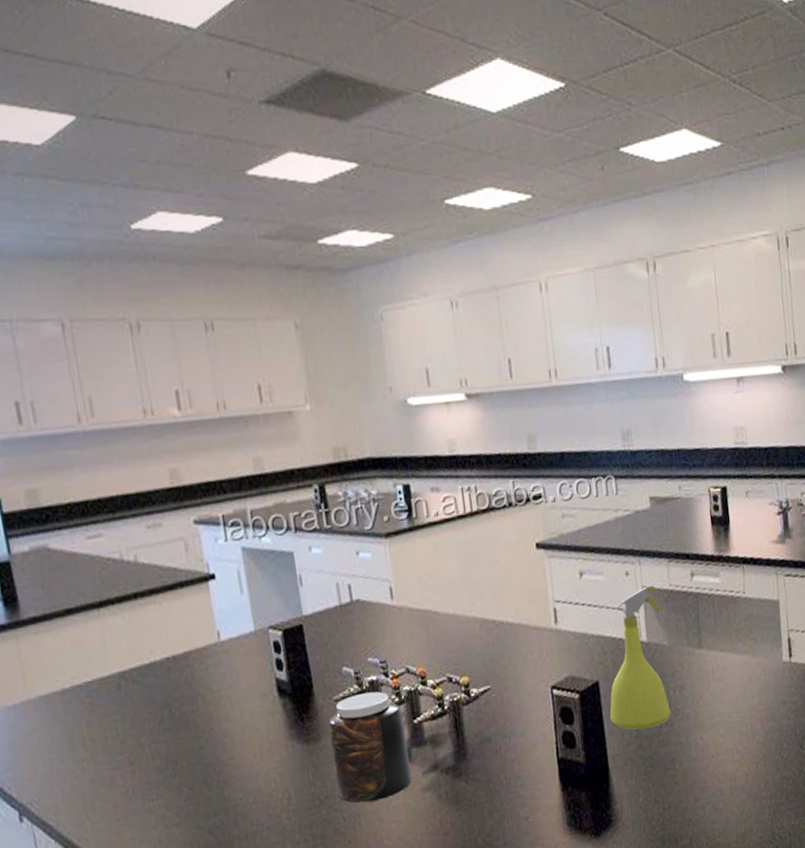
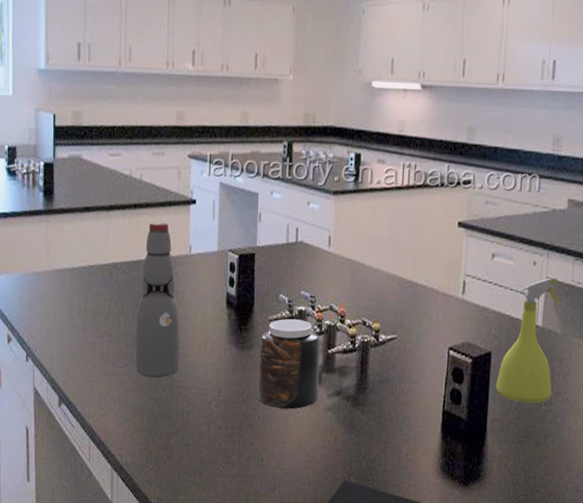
bottle: none [158,610,232,805] -> present [135,223,180,378]

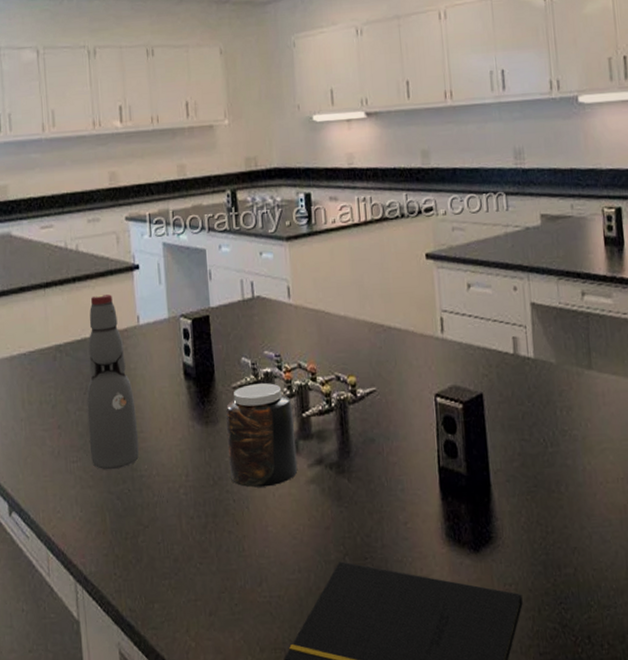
spray bottle: present [496,278,562,403] -> none [493,302,557,447]

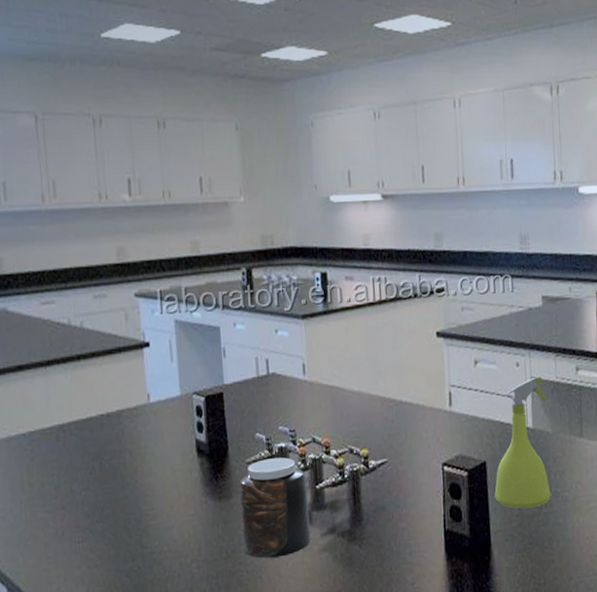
bottle: present [87,294,140,470] -> none [93,372,150,549]
spray bottle: none [493,302,557,447] -> present [494,377,551,509]

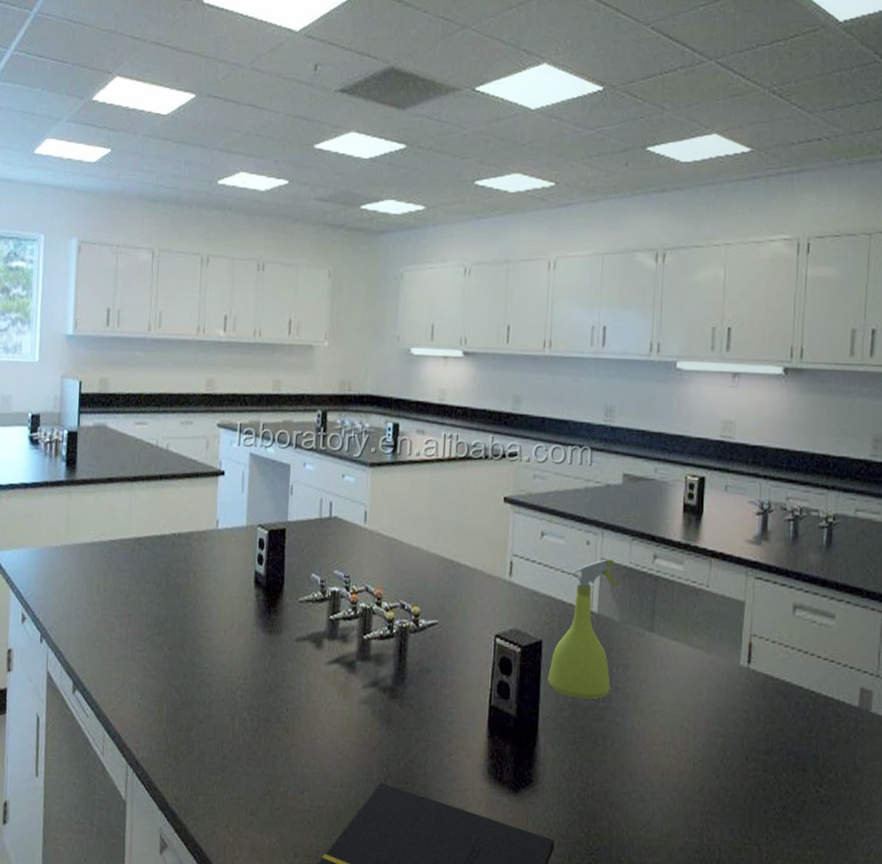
jar: present [239,457,311,559] -> none [287,600,355,701]

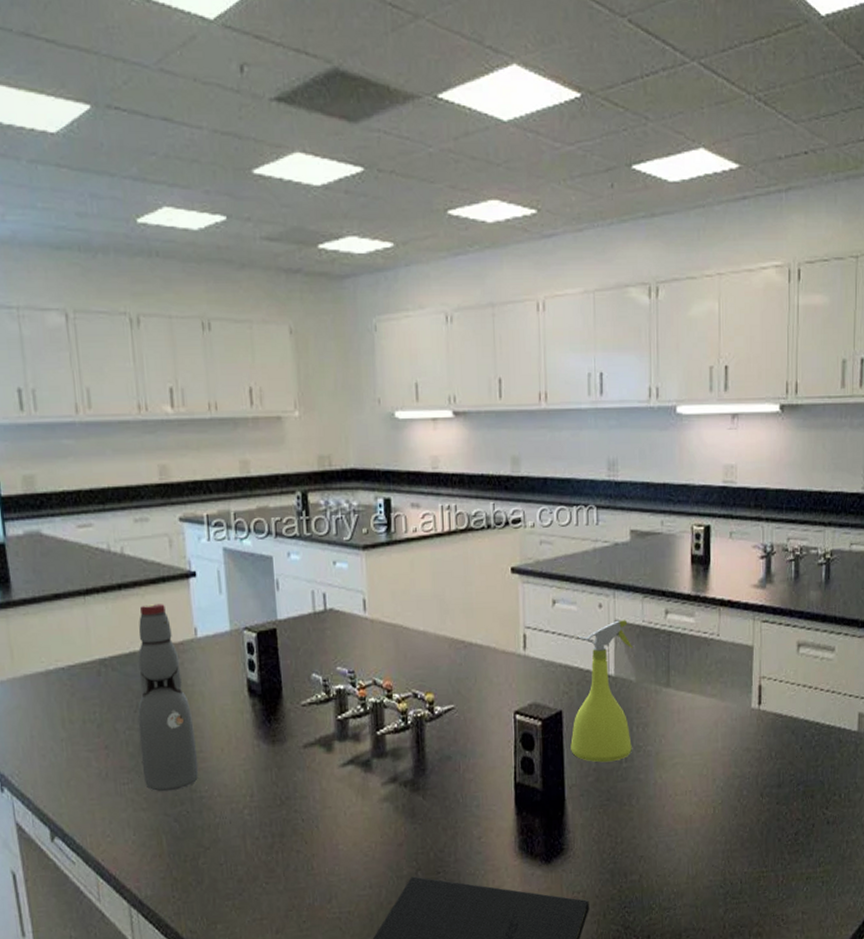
bottle: none [156,495,205,664] -> present [138,604,199,792]

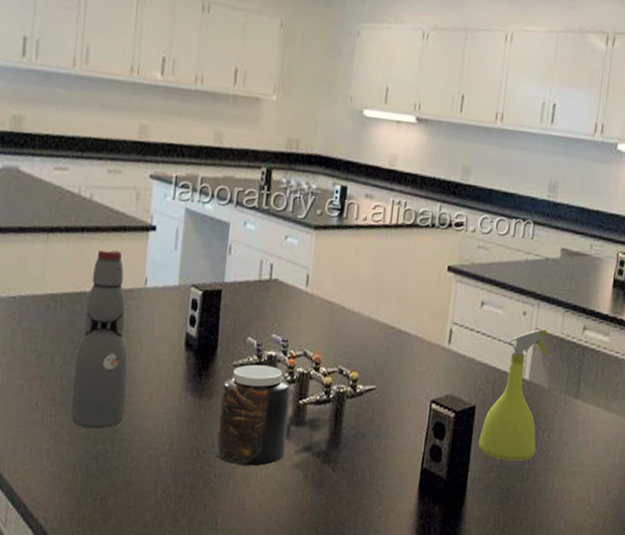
jar: none [294,700,371,807] -> present [216,364,291,466]

